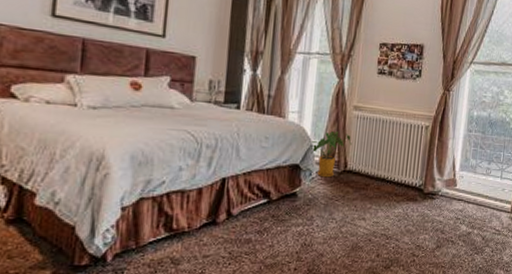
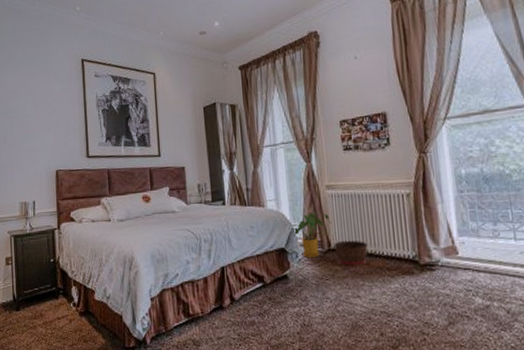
basket: none [349,163,382,189] -> present [333,240,368,266]

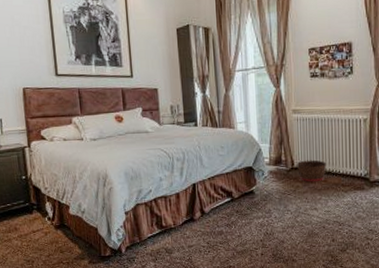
house plant: present [290,213,331,258] -> none [258,135,295,176]

